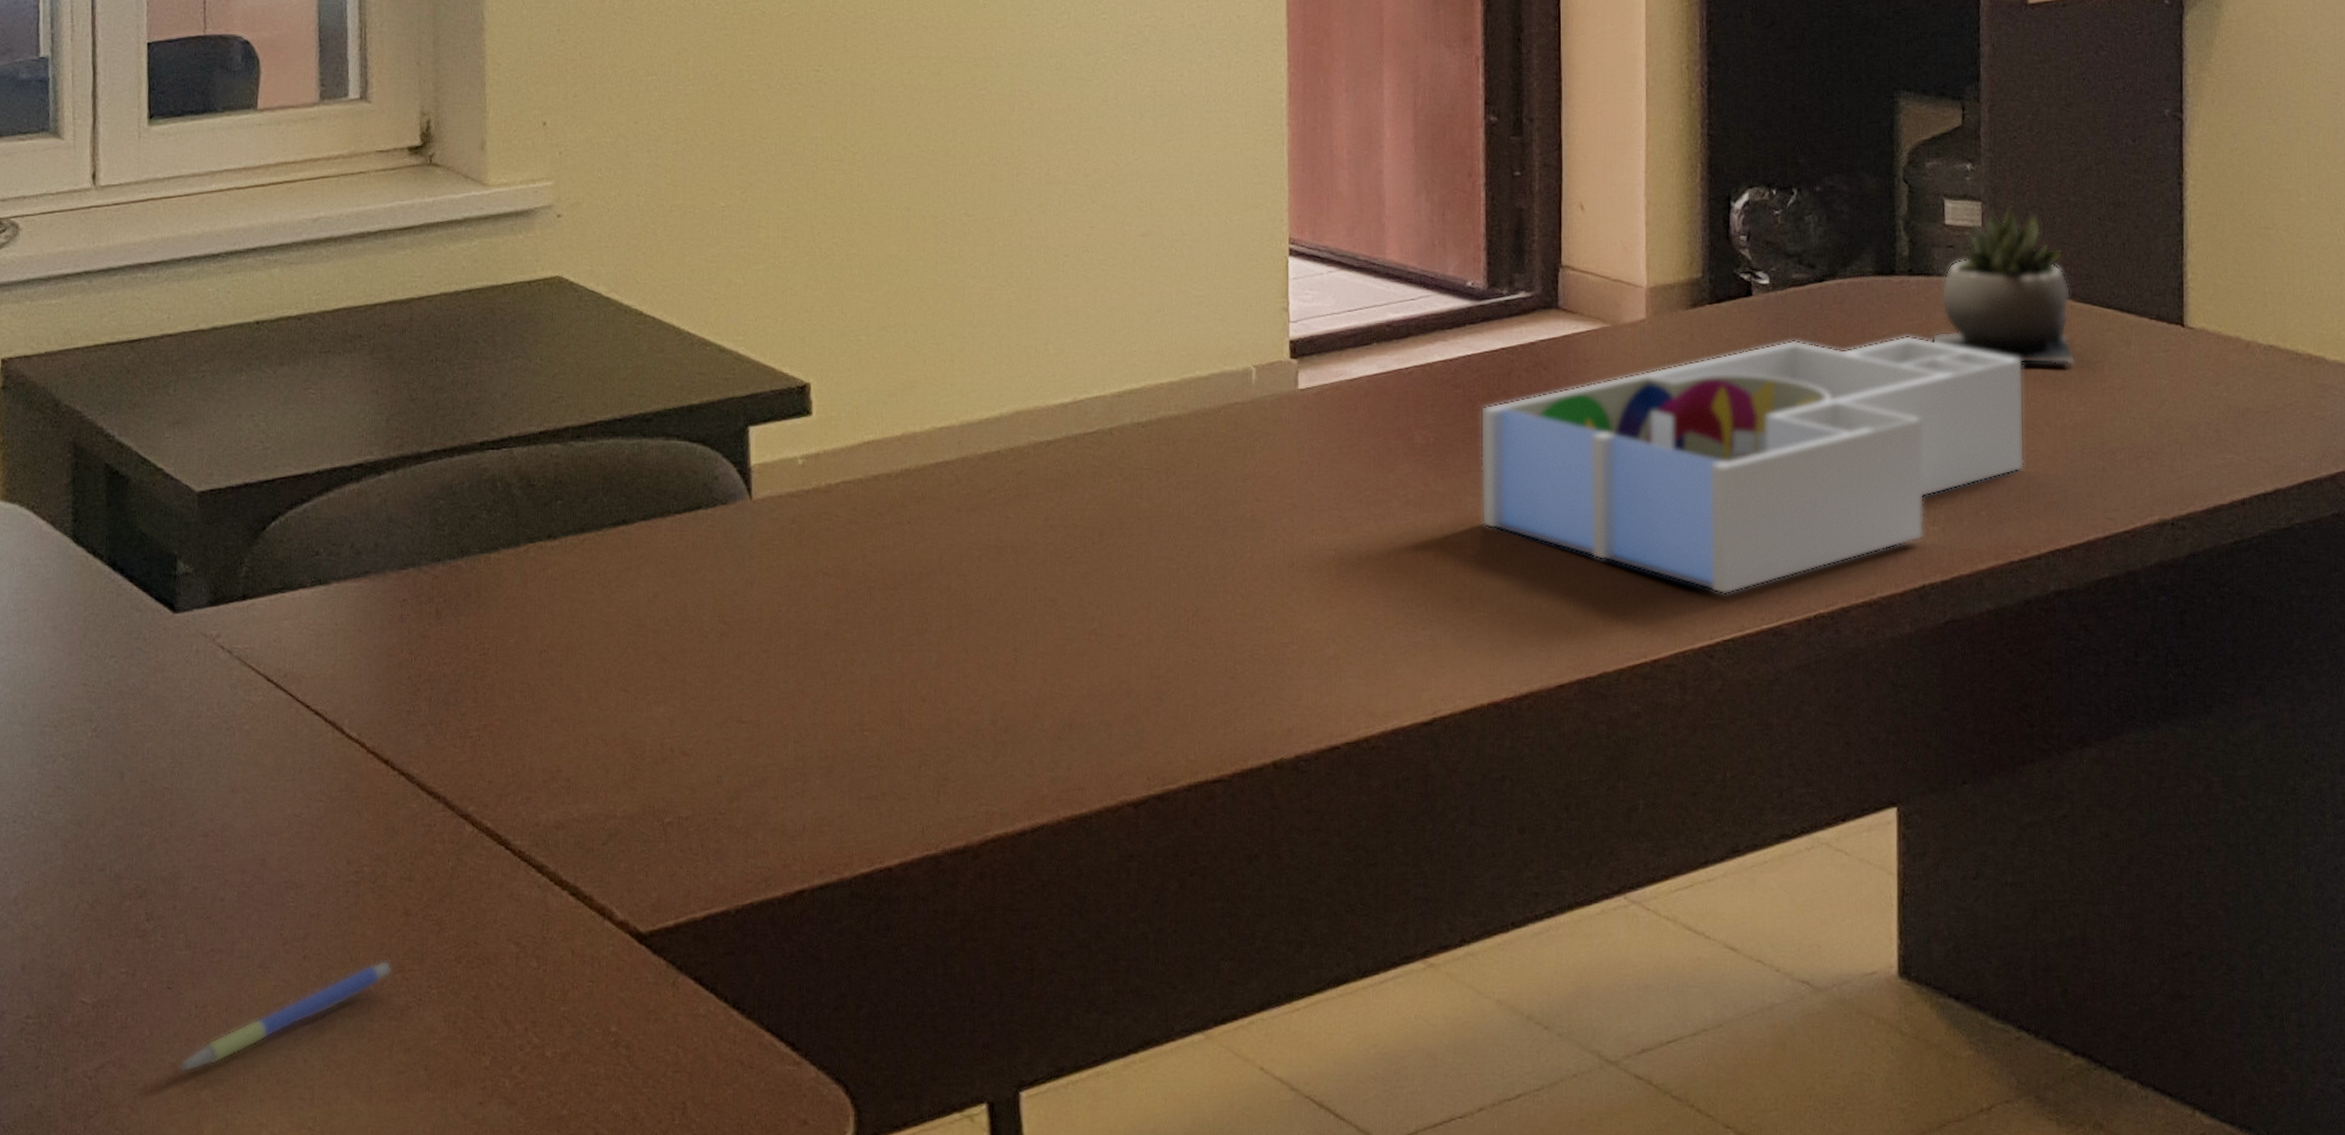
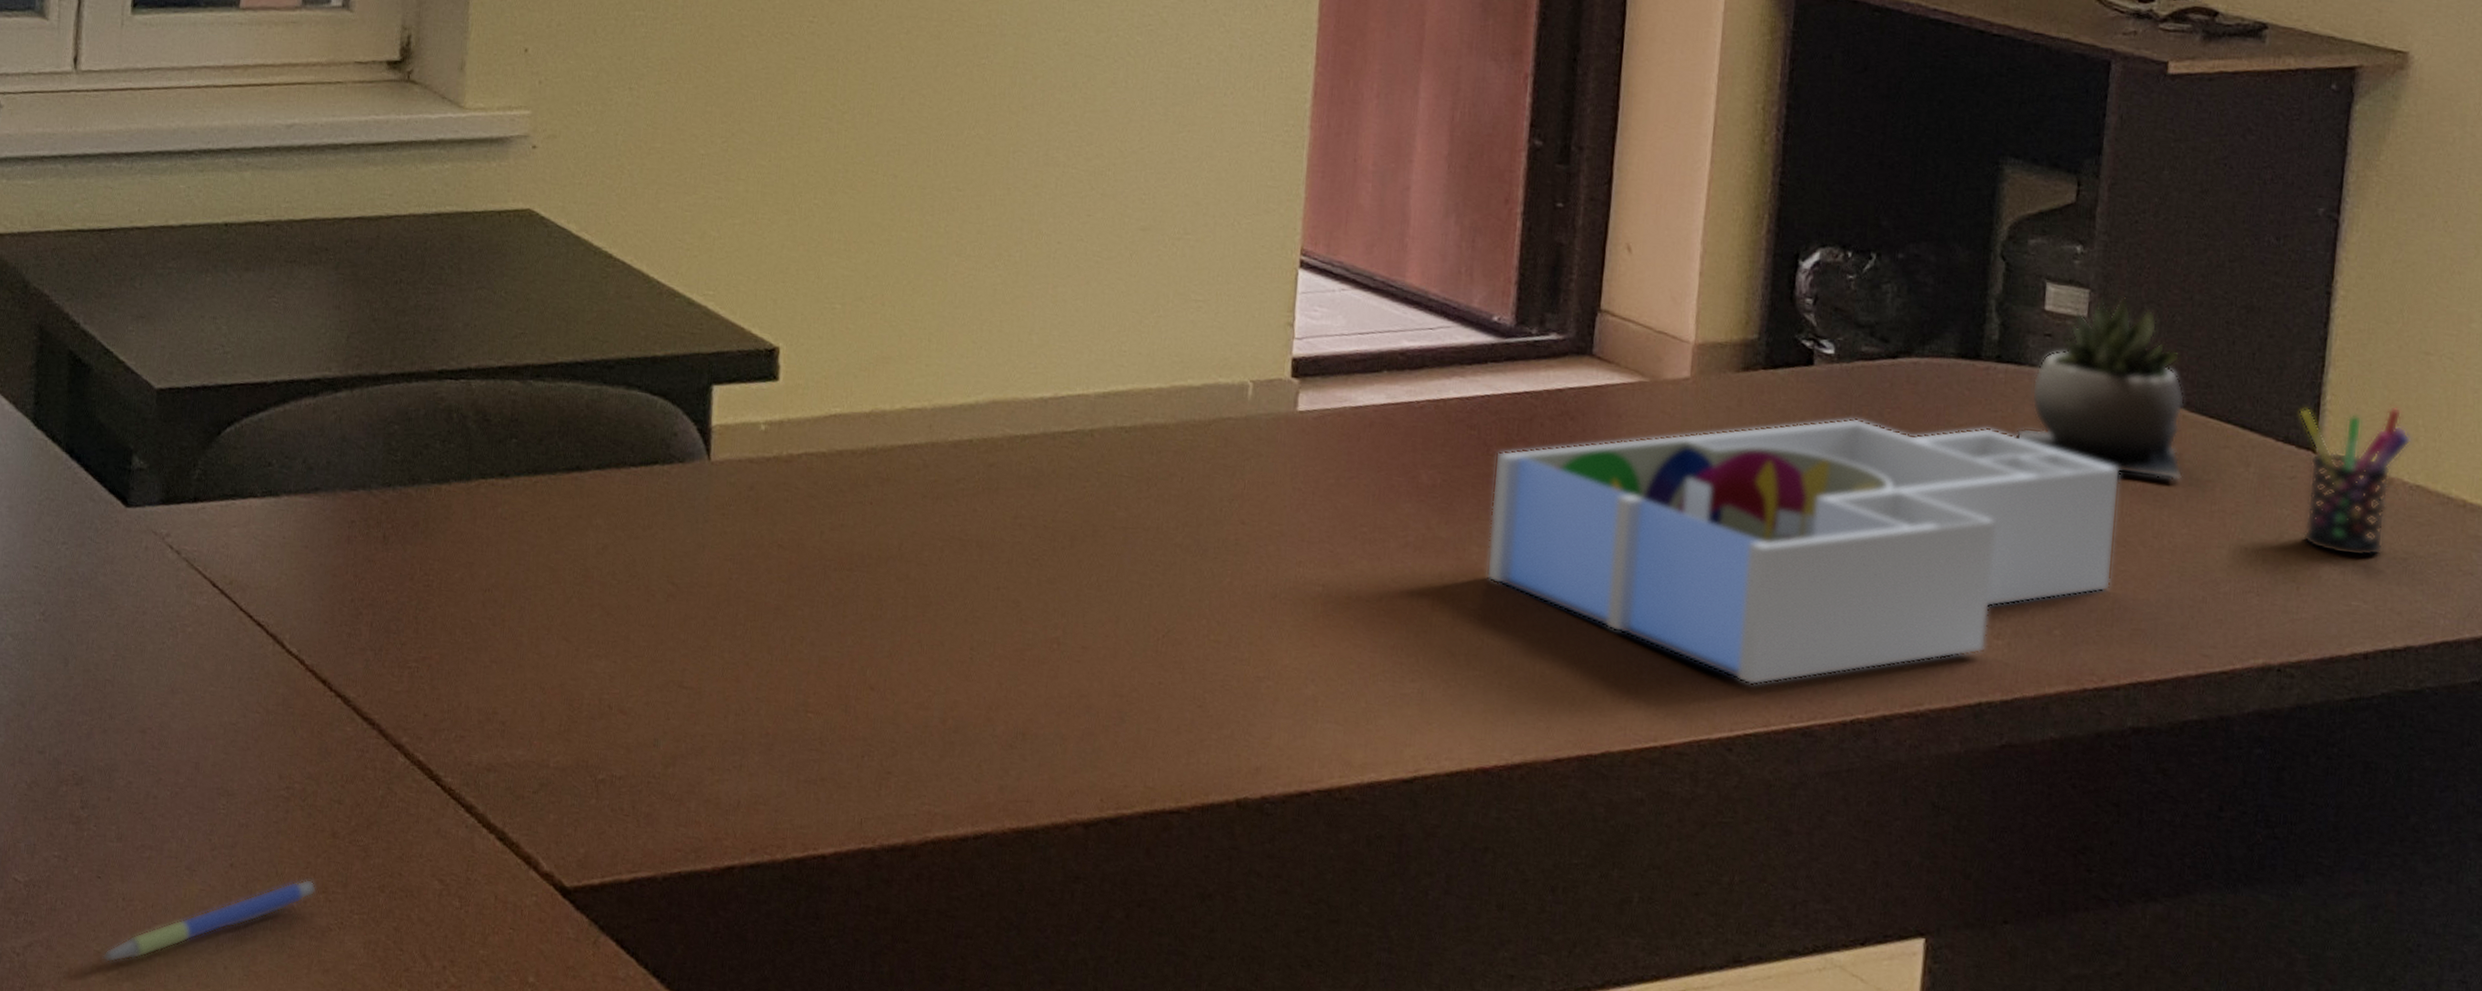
pen holder: none [2167,278,2262,415] -> present [2299,407,2412,557]

